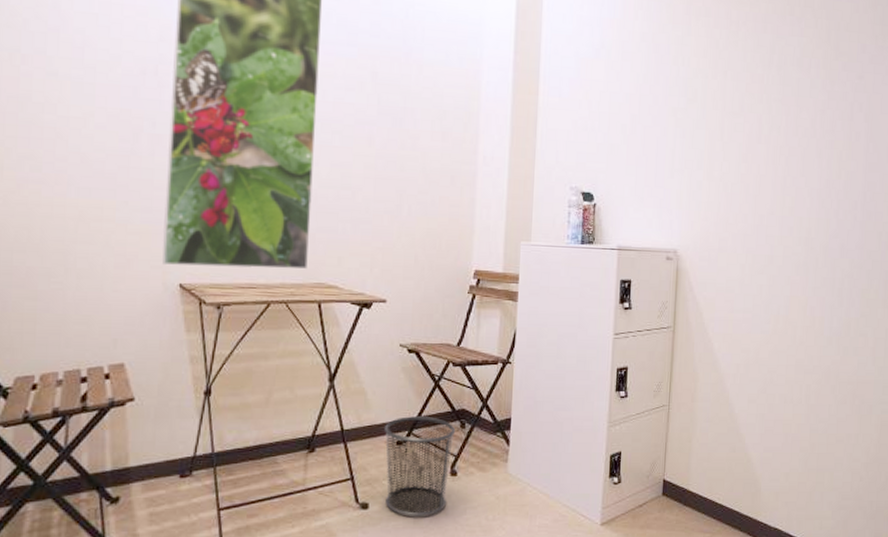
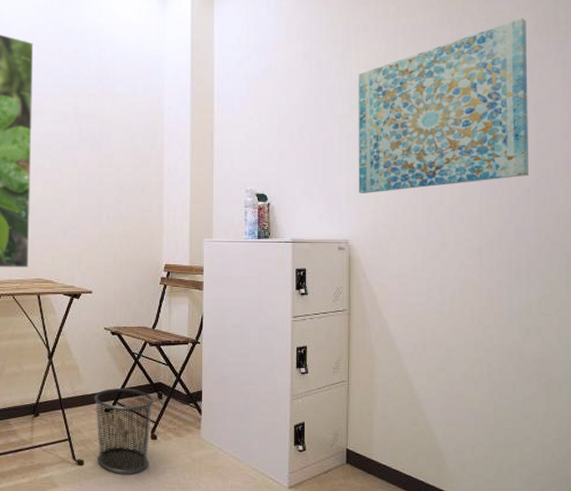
wall art: none [690,19,864,199] -> present [358,17,528,193]

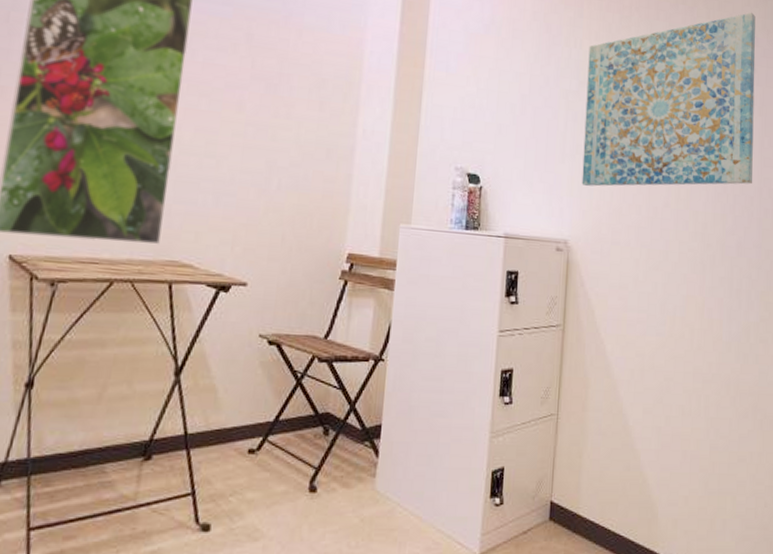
waste bin: present [94,388,154,473] -> none [231,419,318,541]

